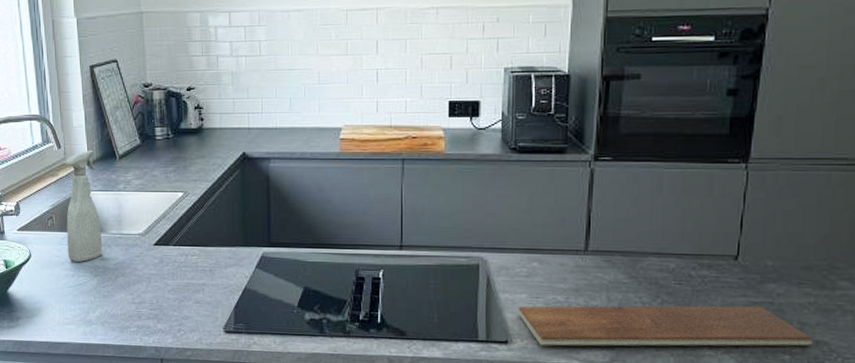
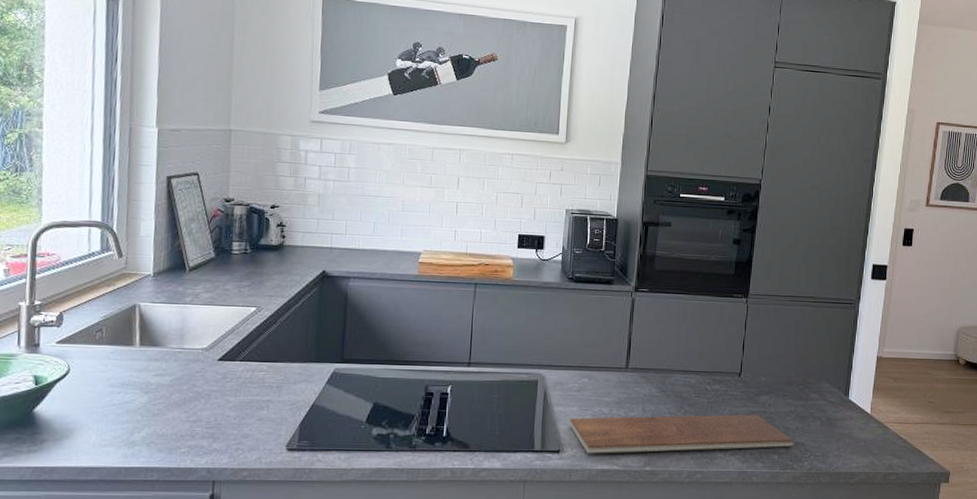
spray bottle: present [66,151,102,262] -> none [116,261,161,378]

